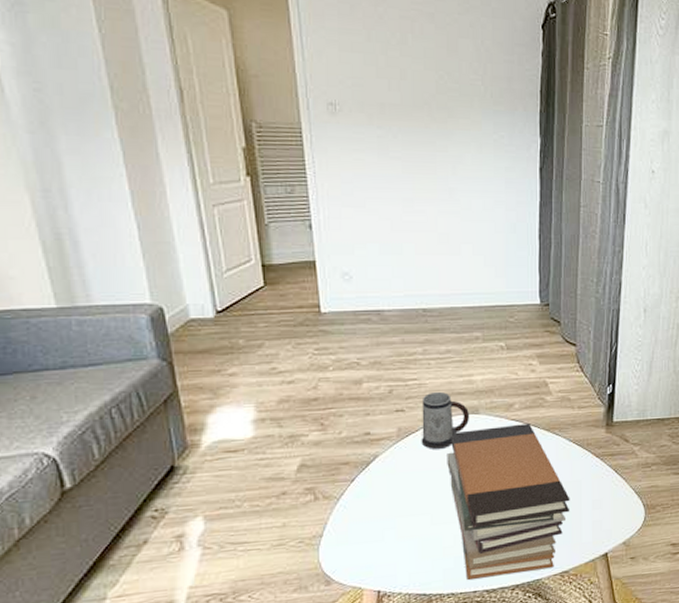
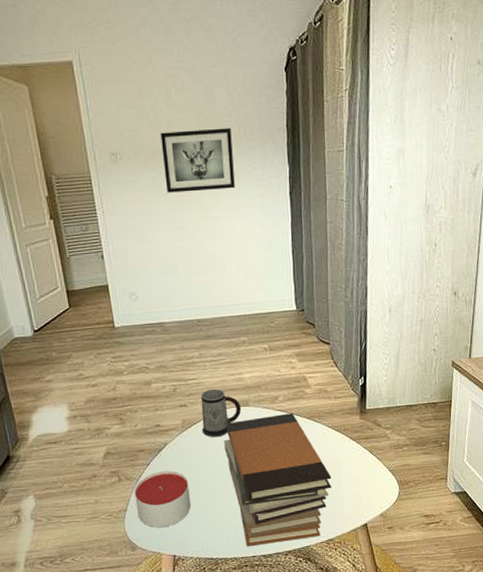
candle: none [334,488,402,558] -> present [134,470,191,528]
wall art: none [391,84,477,158] -> present [160,128,235,193]

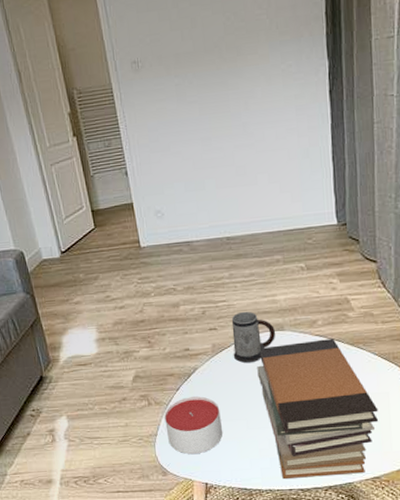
wall art: present [160,128,235,193] -> none [184,21,267,101]

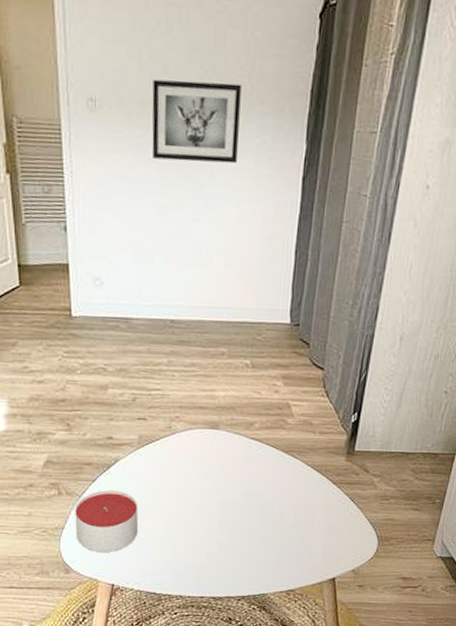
wall art: none [184,21,267,101] -> present [152,79,242,164]
mug: present [231,311,276,364] -> none [160,403,210,461]
book stack: present [257,339,378,480] -> none [184,443,303,586]

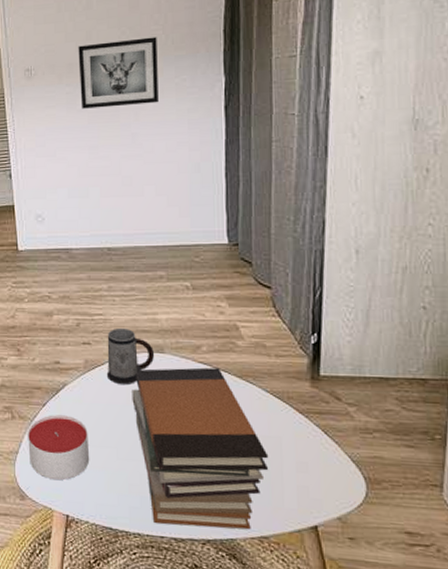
mug: none [160,403,210,461] -> present [106,327,155,385]
book stack: none [184,443,303,586] -> present [132,367,269,530]

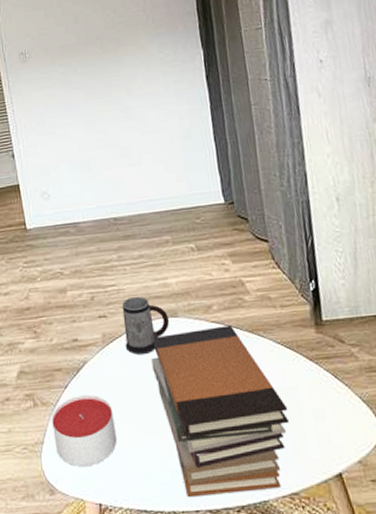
wall art: present [78,37,159,109] -> none [68,17,147,87]

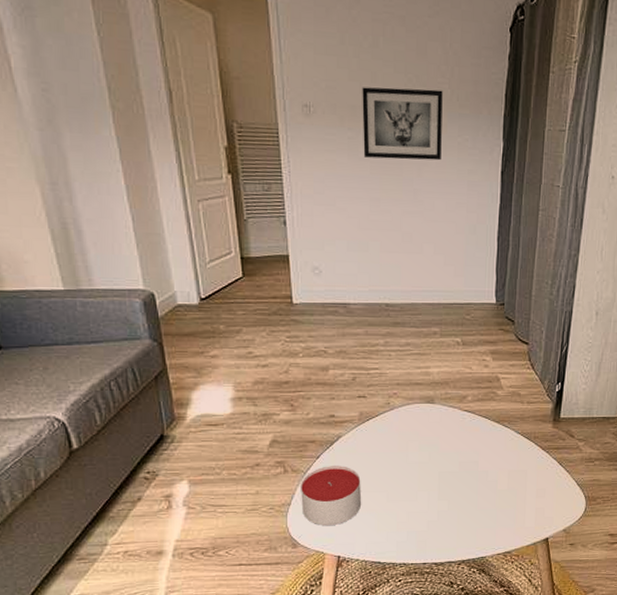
wall art: none [68,17,147,87] -> present [362,87,443,161]
mug: present [121,296,170,355] -> none [380,381,426,435]
book stack: present [151,325,289,498] -> none [403,415,516,553]

